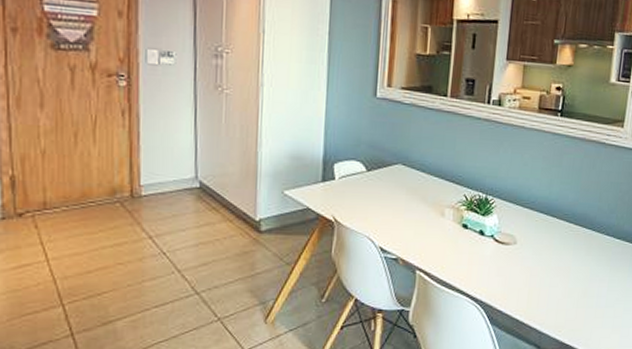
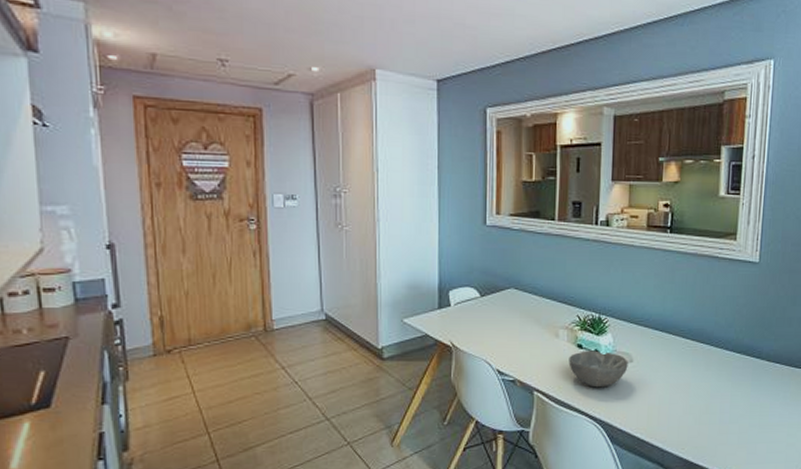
bowl: none [453,231,512,269] -> present [568,350,628,388]

